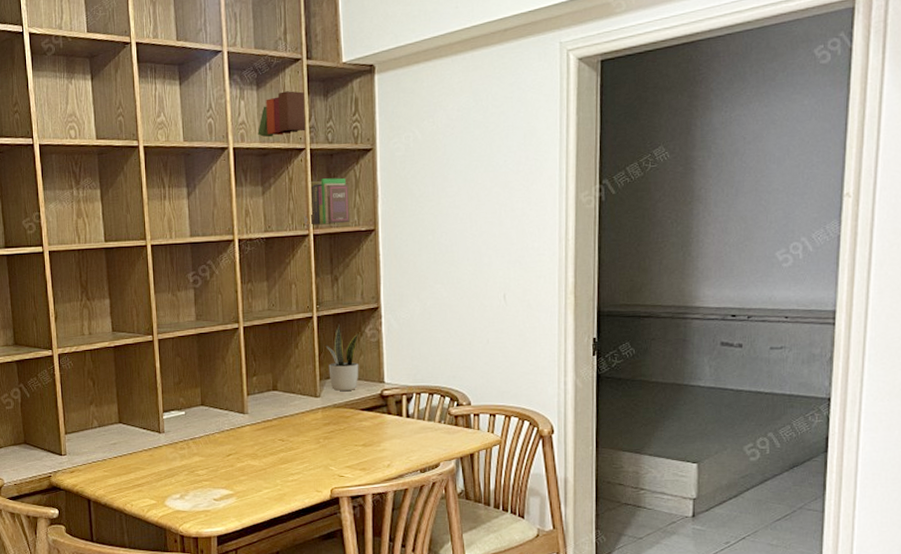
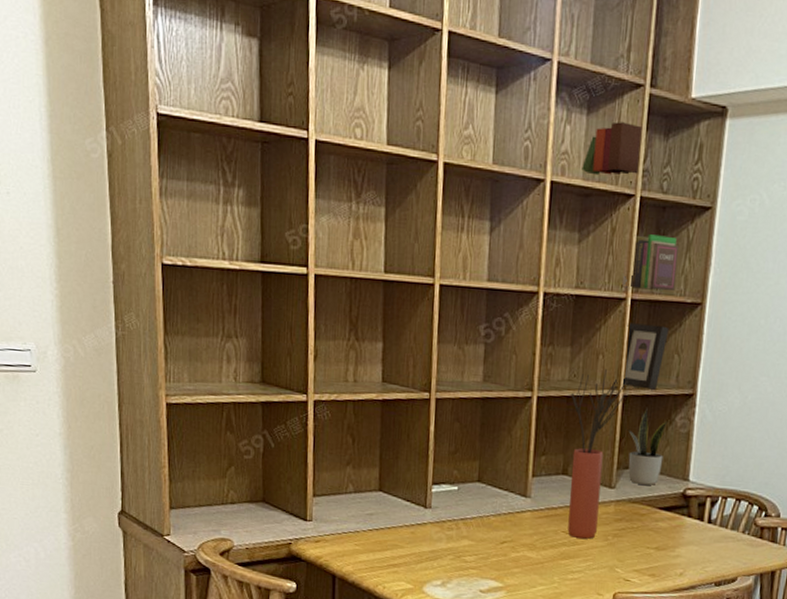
vase: none [272,296,320,444] -> present [567,369,629,539]
picture frame: none [309,253,350,309] -> present [615,323,669,390]

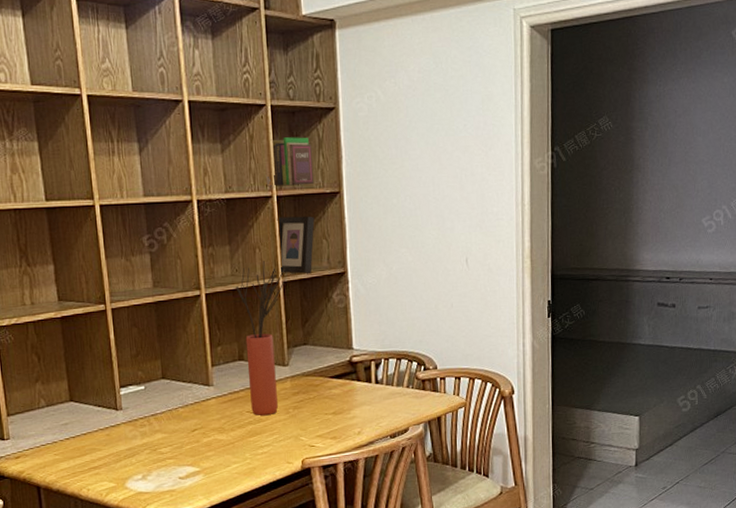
books: present [582,122,642,176] -> none [214,42,266,91]
potted plant: present [626,407,668,485] -> none [290,289,328,359]

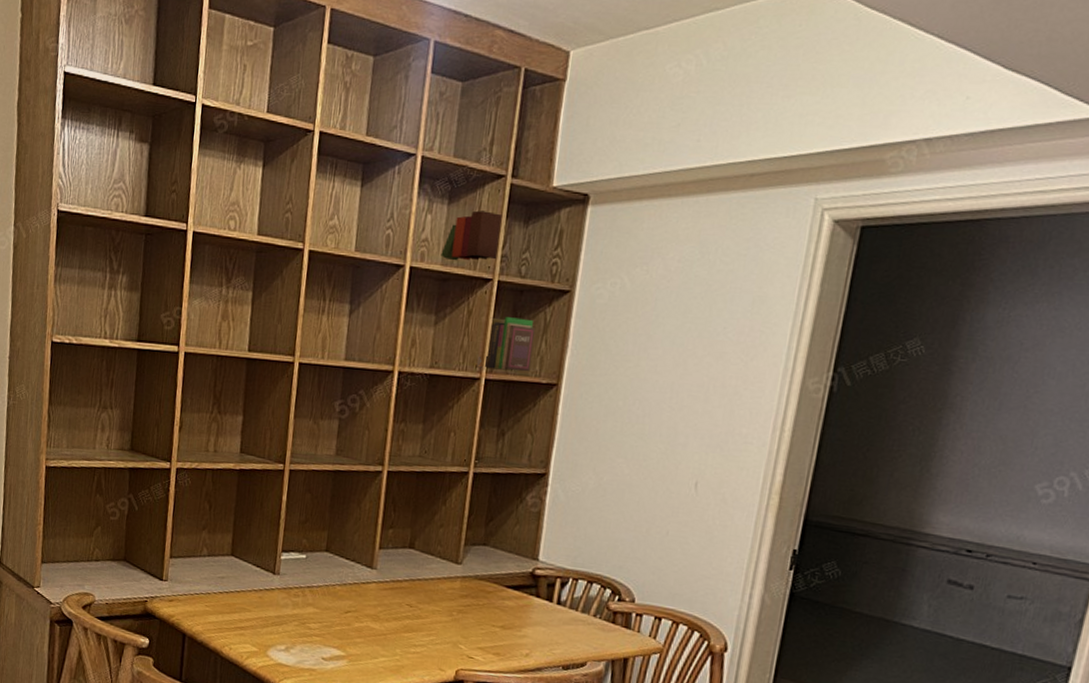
books: none [214,42,266,91] -> present [441,210,502,261]
vase: present [236,261,286,415] -> none [412,446,480,613]
picture frame: present [274,216,315,274] -> none [466,402,523,468]

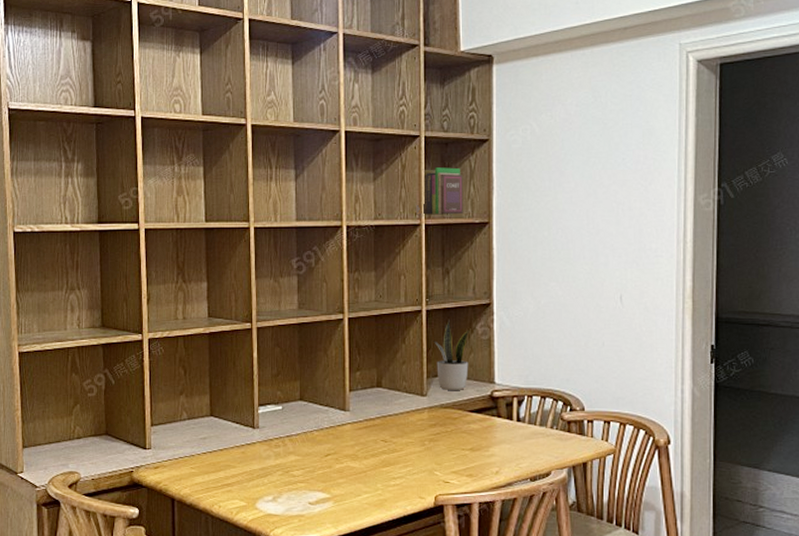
books: present [441,210,502,261] -> none [371,76,421,123]
potted plant: none [475,485,519,563] -> present [431,319,470,390]

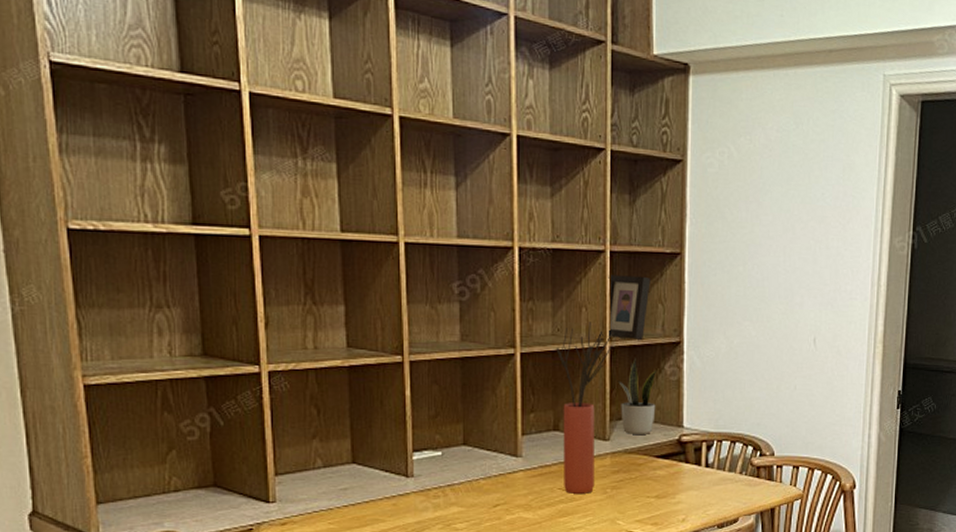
vase: none [379,288,430,445] -> present [556,322,615,494]
books: present [415,167,463,215] -> none [599,187,653,243]
picture frame: none [418,245,462,303] -> present [601,275,651,340]

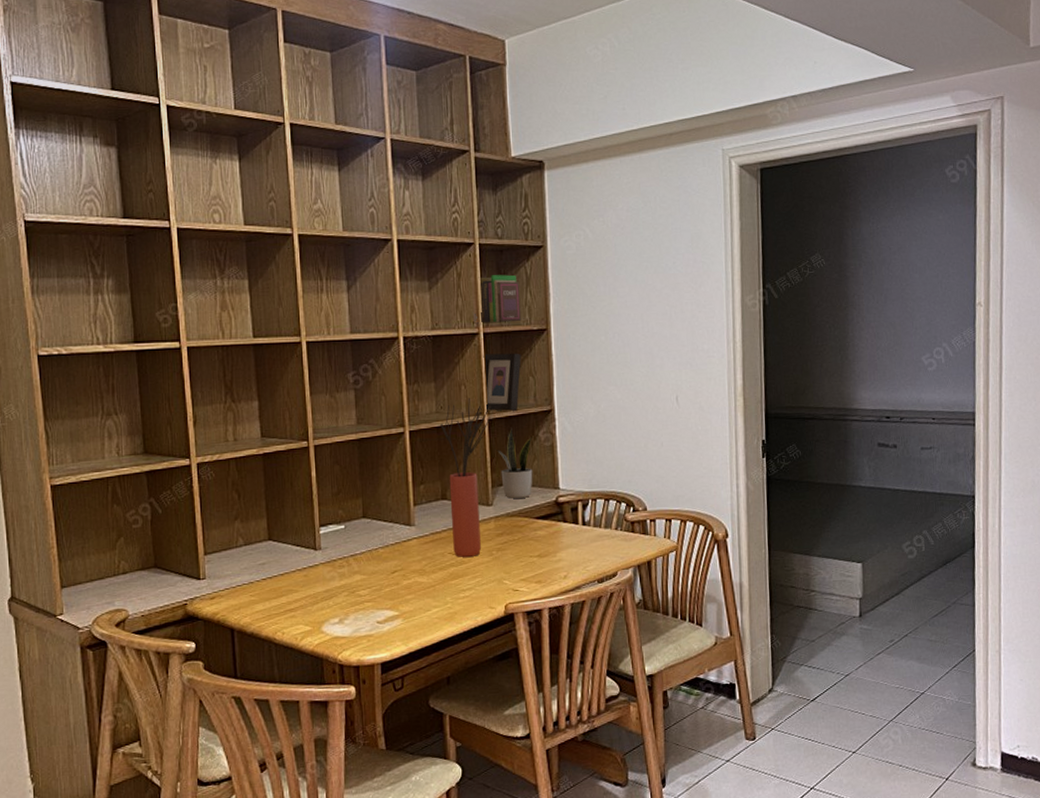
books: none [599,187,653,243] -> present [472,274,521,324]

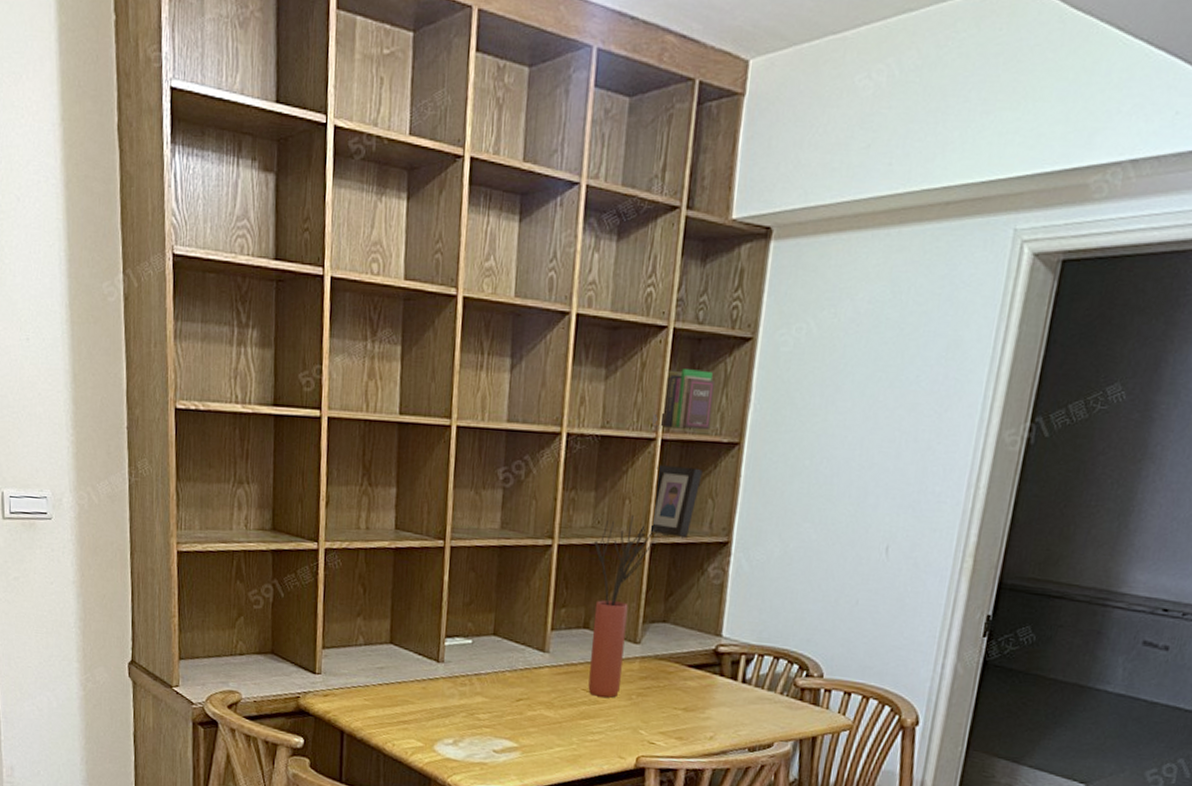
potted plant: present [495,427,533,499] -> none [653,556,700,641]

